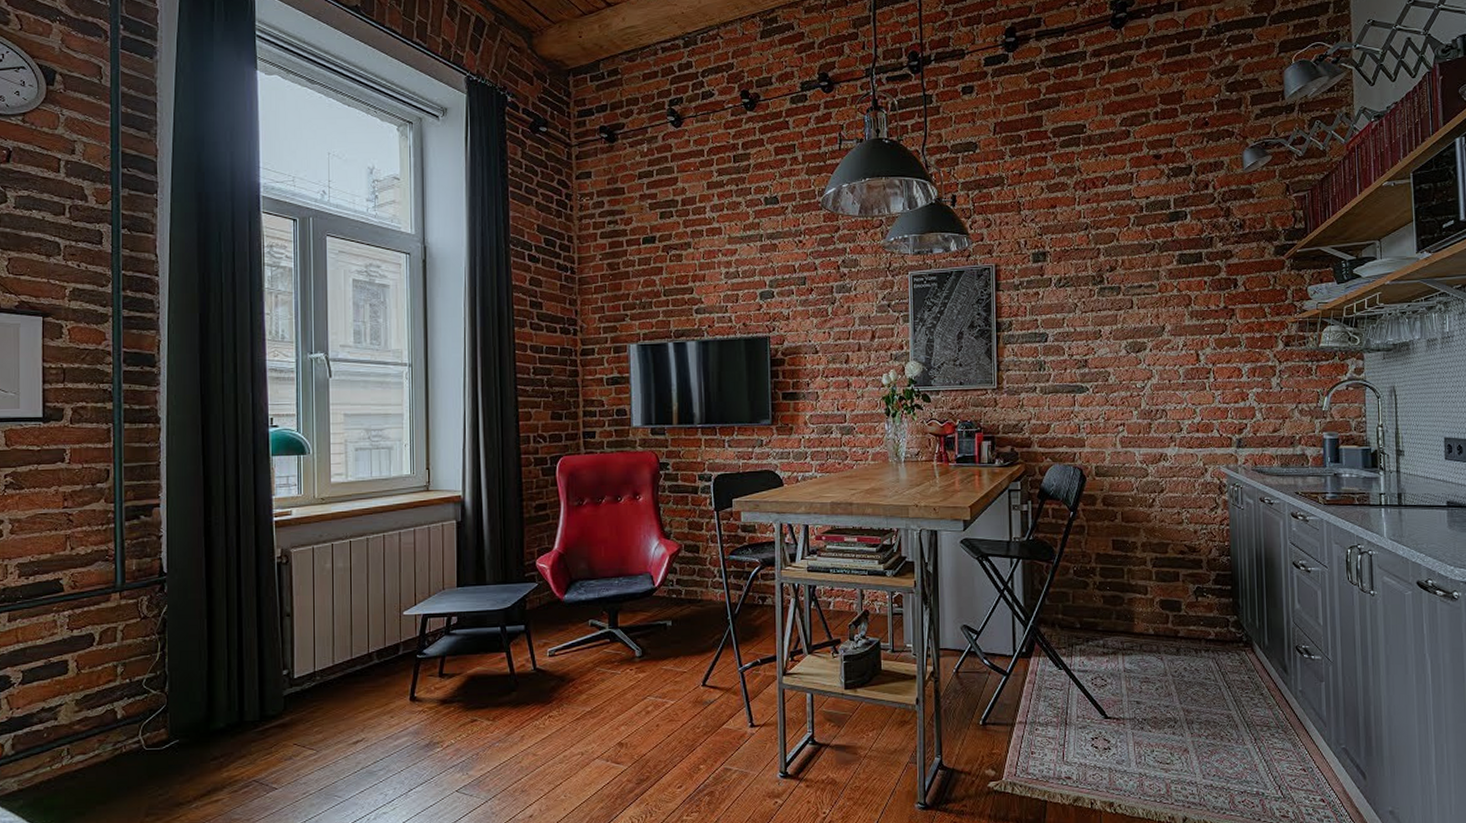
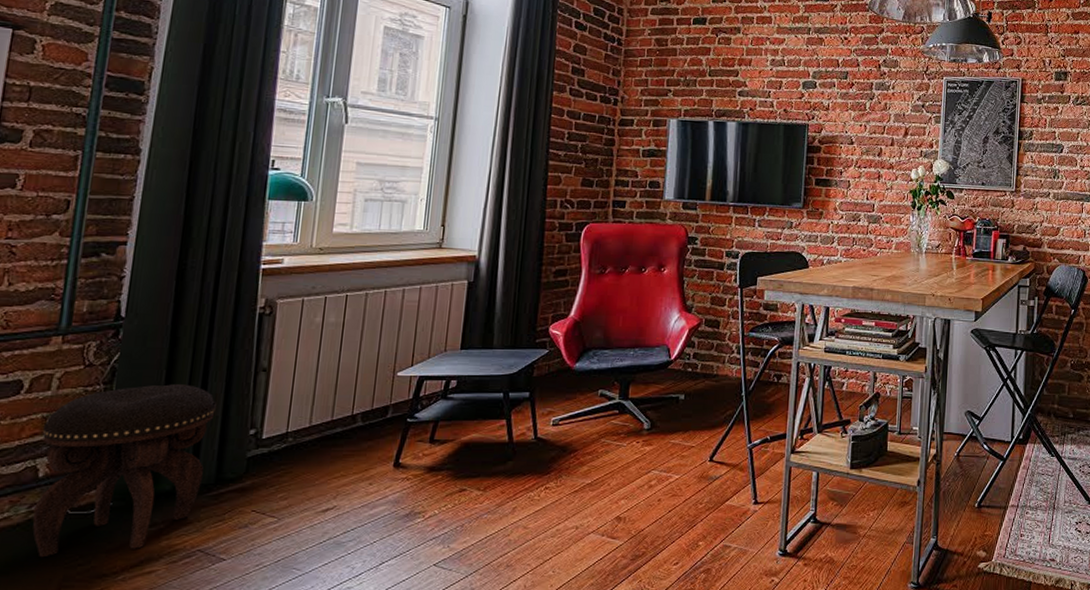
footstool: none [115,631,252,789] -> present [32,384,216,558]

